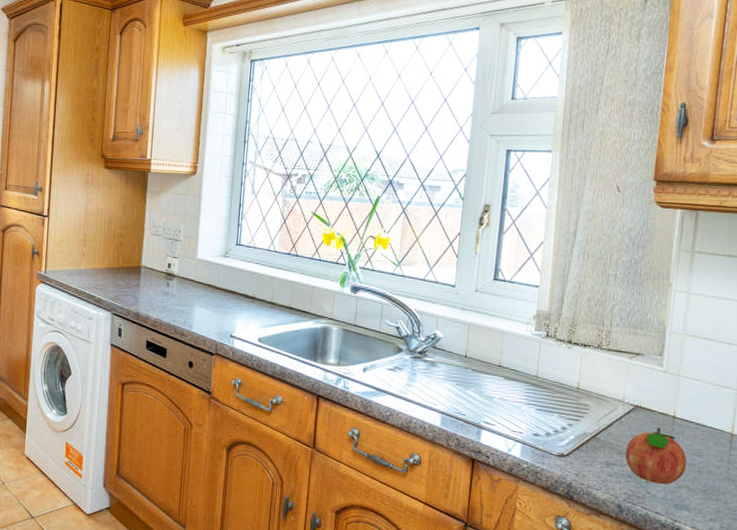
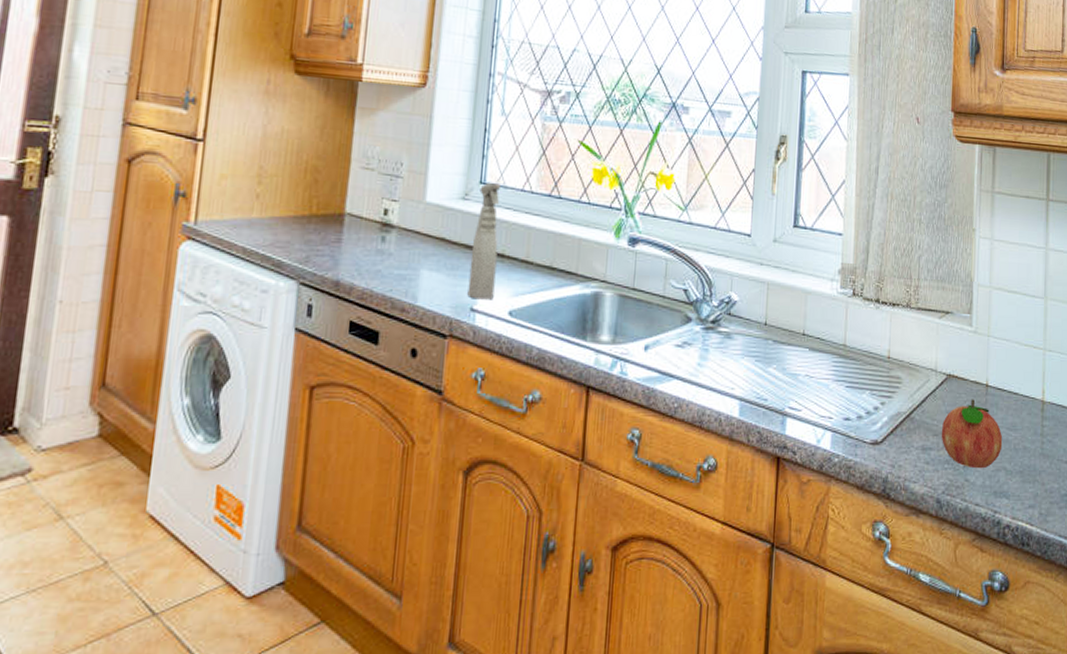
spray bottle: none [228,244,251,330] -> present [467,182,500,300]

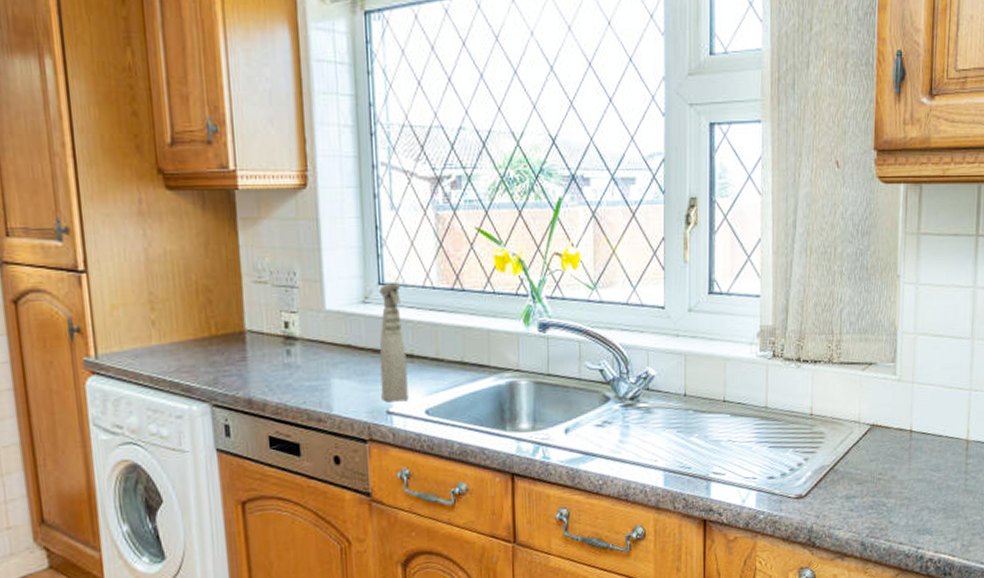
fruit: present [941,399,1003,469] -> none [865,445,927,511]

